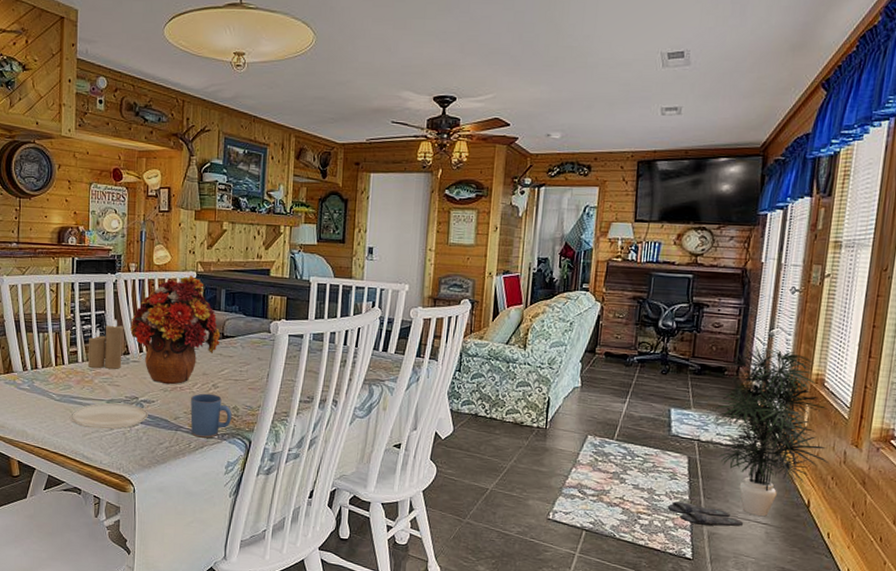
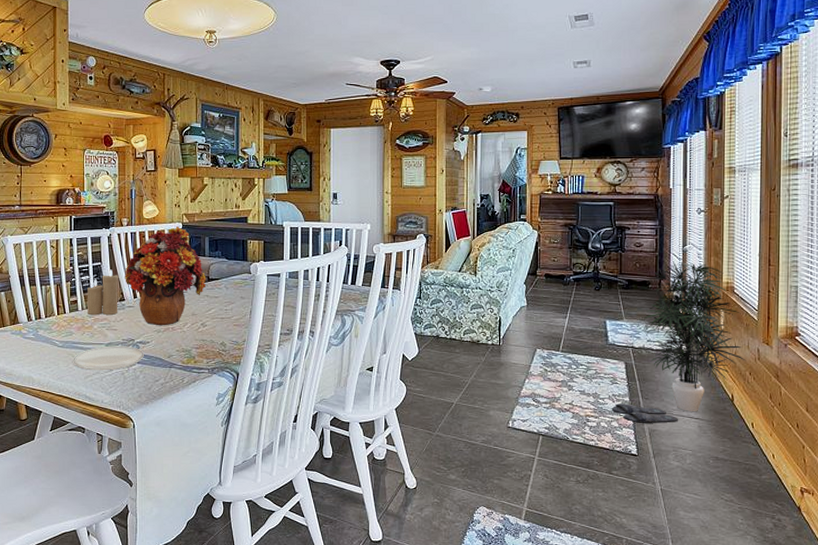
mug: present [190,393,232,438] -> none [182,332,220,373]

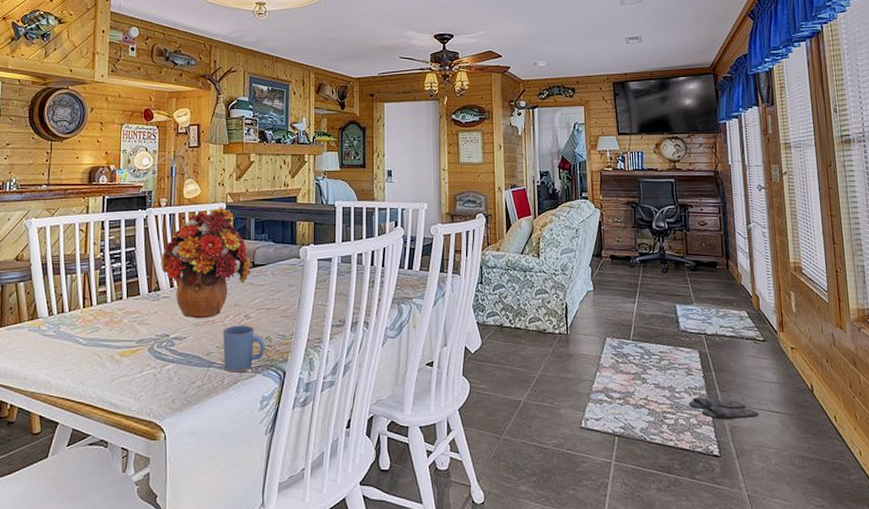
plate: present [72,345,144,371] -> none [97,342,180,372]
candle: present [87,269,118,316] -> none [116,255,154,308]
mug: none [182,332,220,373] -> present [223,325,265,373]
plant: present [641,261,746,412] -> none [713,240,822,405]

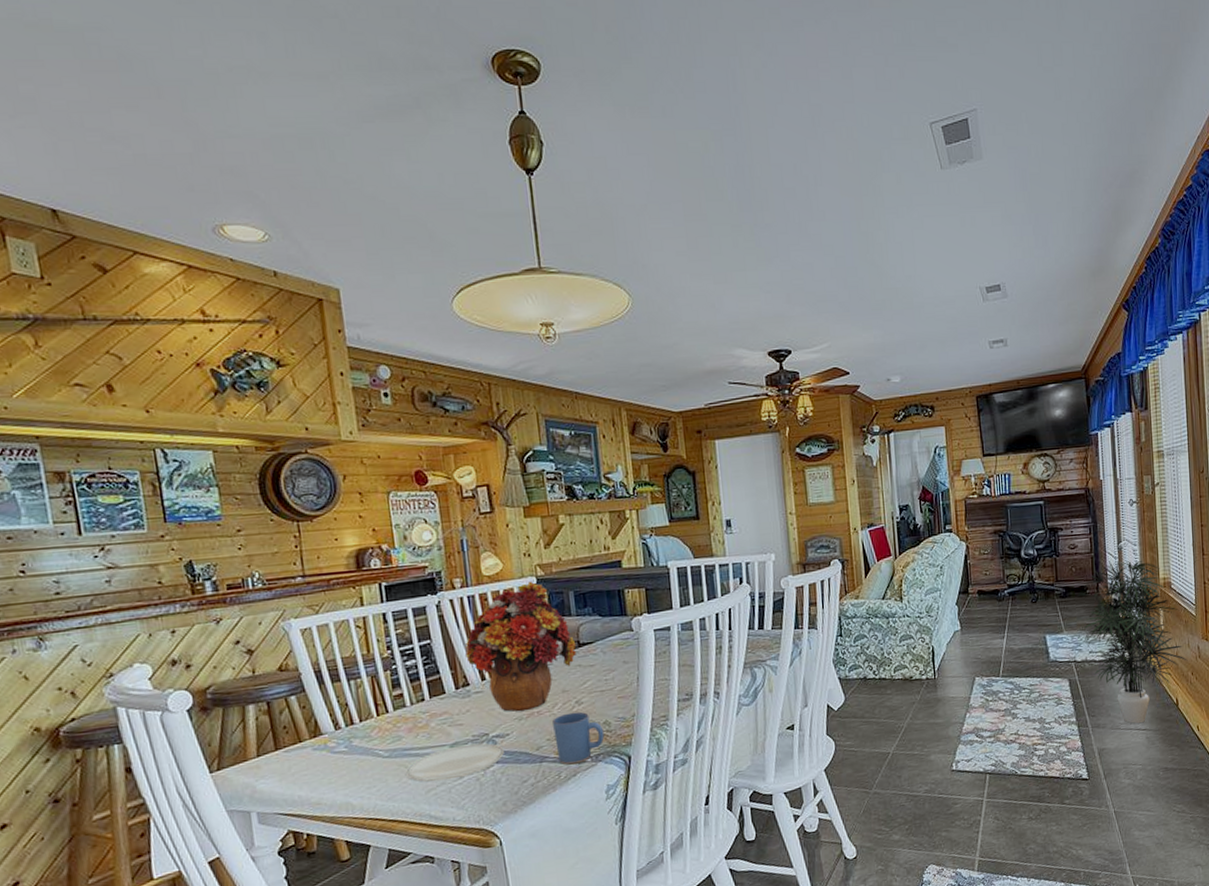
plate: none [97,342,180,372] -> present [405,743,504,782]
slippers: present [688,397,759,419] -> none [1058,724,1126,744]
plant: none [713,240,822,405] -> present [1082,560,1188,724]

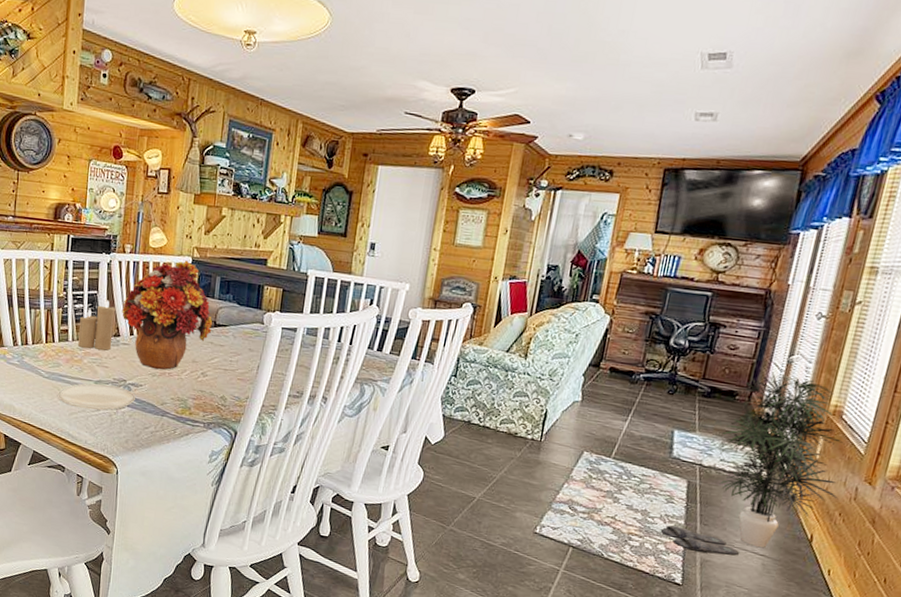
candle: none [415,647,462,711] -> present [77,300,115,351]
mug: present [552,711,605,765] -> none [177,380,220,426]
slippers: none [1058,724,1126,744] -> present [660,525,739,556]

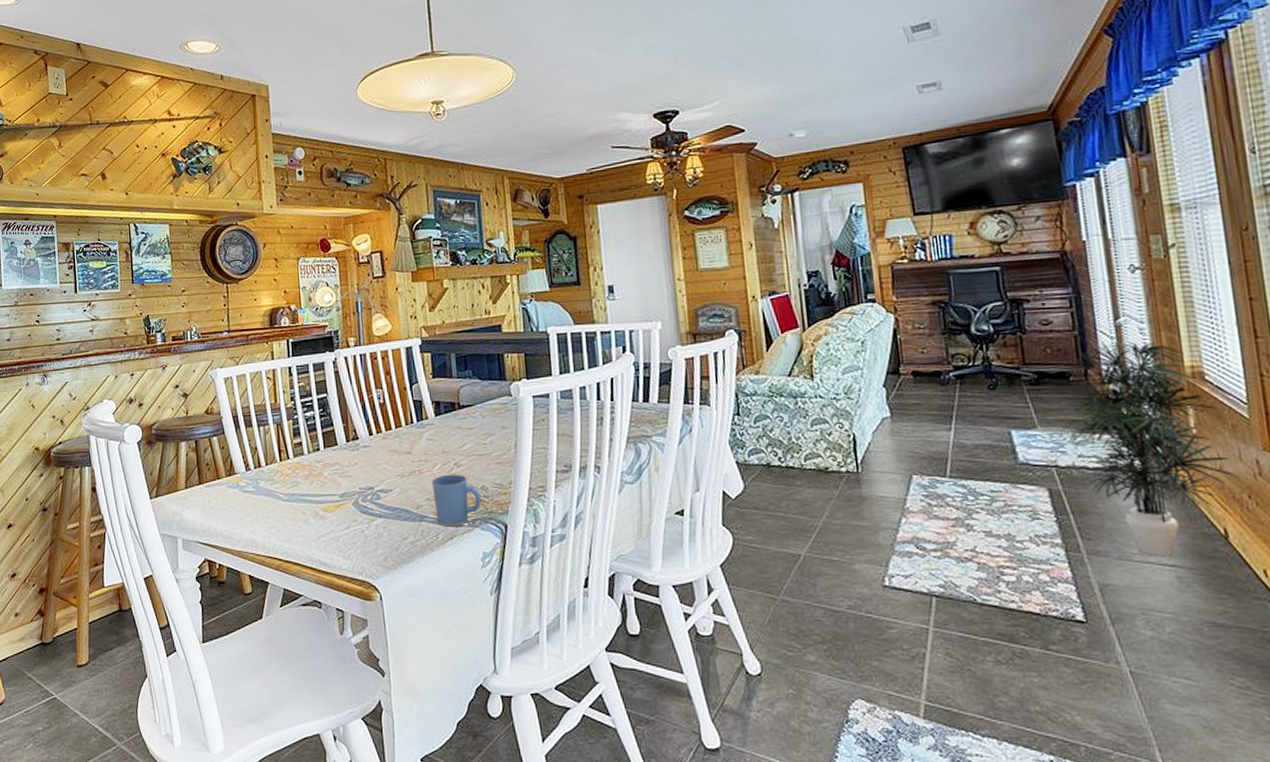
plate: present [57,383,135,410] -> none [300,496,387,529]
candle: present [77,300,115,351] -> none [313,401,352,460]
flower arrangement: present [122,260,213,370] -> none [355,342,457,469]
mug: none [177,380,220,426] -> present [432,474,482,527]
slippers: present [660,525,739,556] -> none [1035,547,1143,575]

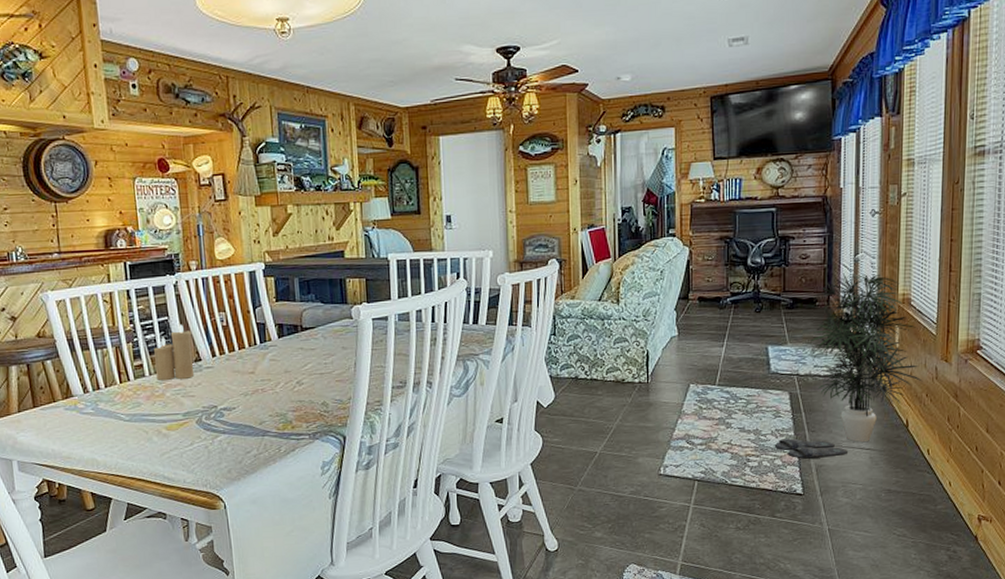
candle: none [313,401,352,460] -> present [154,324,195,381]
mug: present [432,474,482,527] -> none [275,391,322,440]
slippers: none [1035,547,1143,575] -> present [774,438,847,459]

